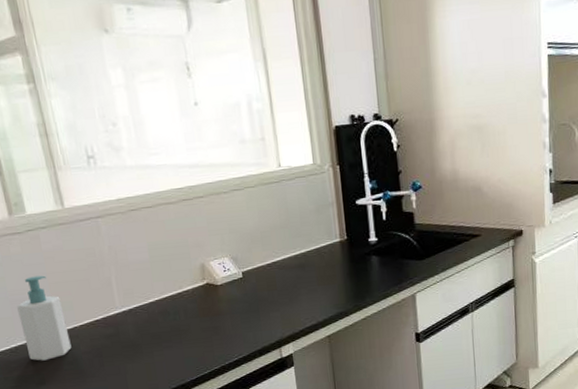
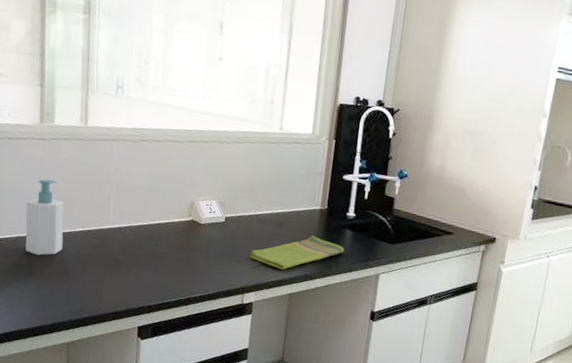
dish towel: none [278,270,375,313] -> present [250,236,345,270]

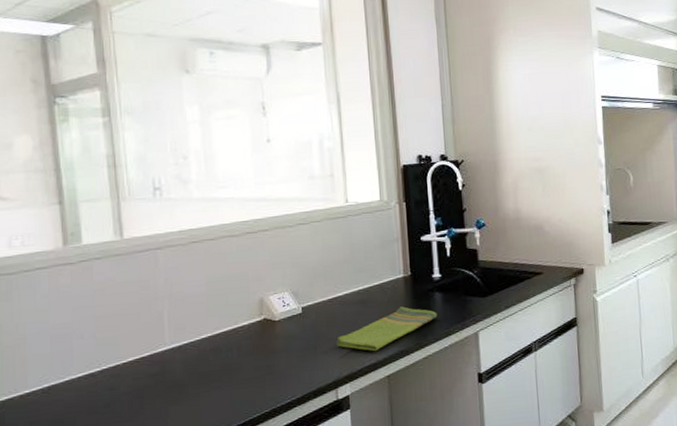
soap bottle: present [25,179,64,256] -> none [57,308,111,403]

